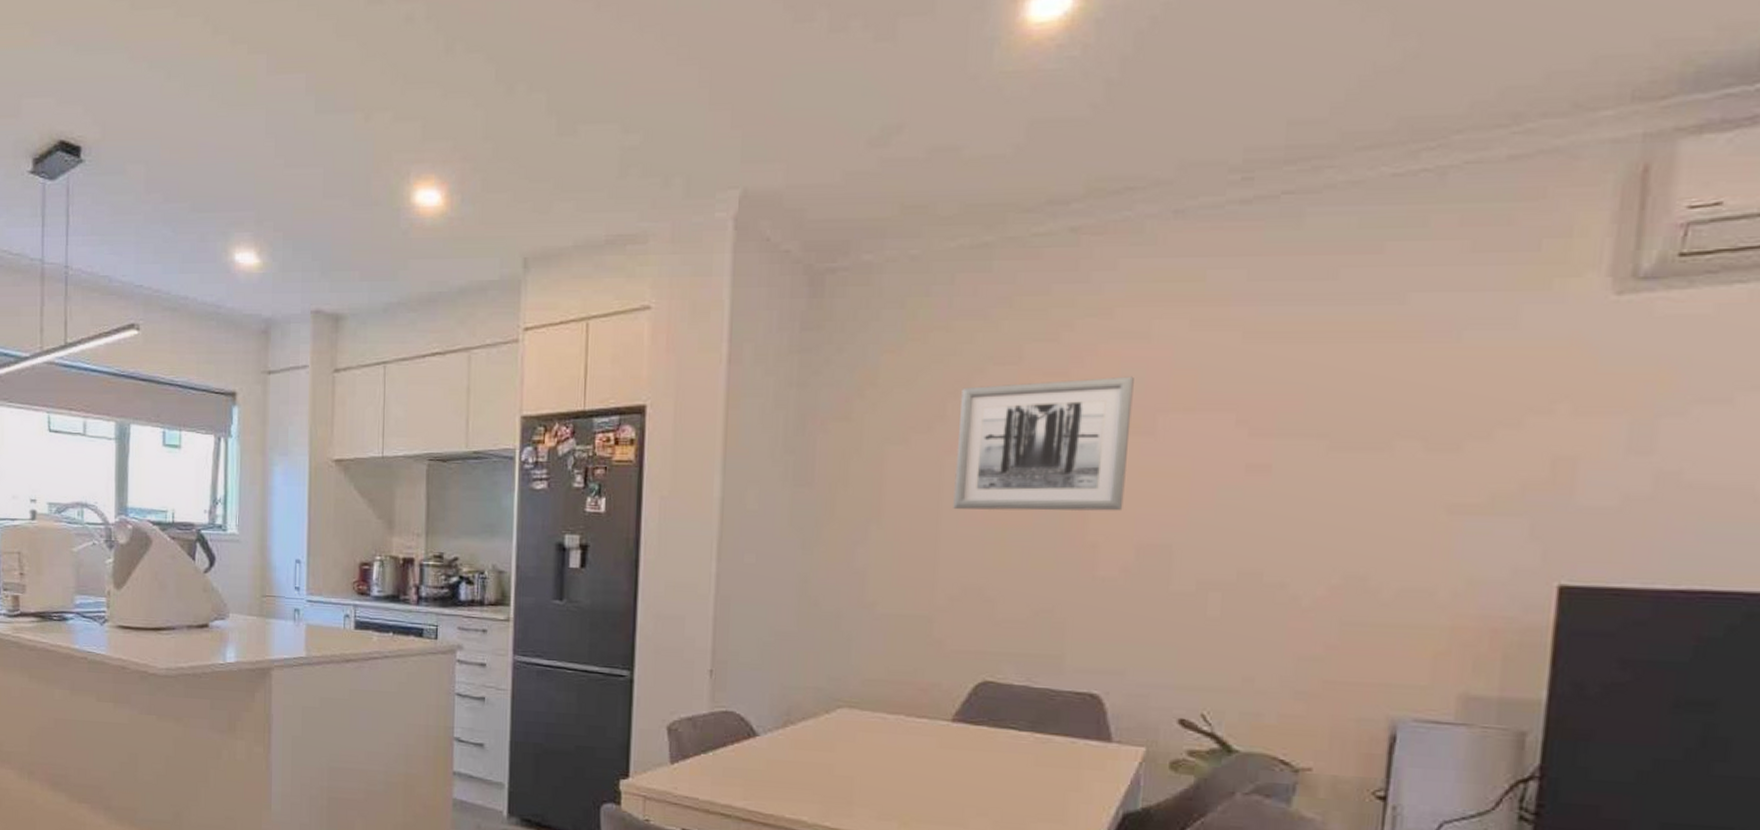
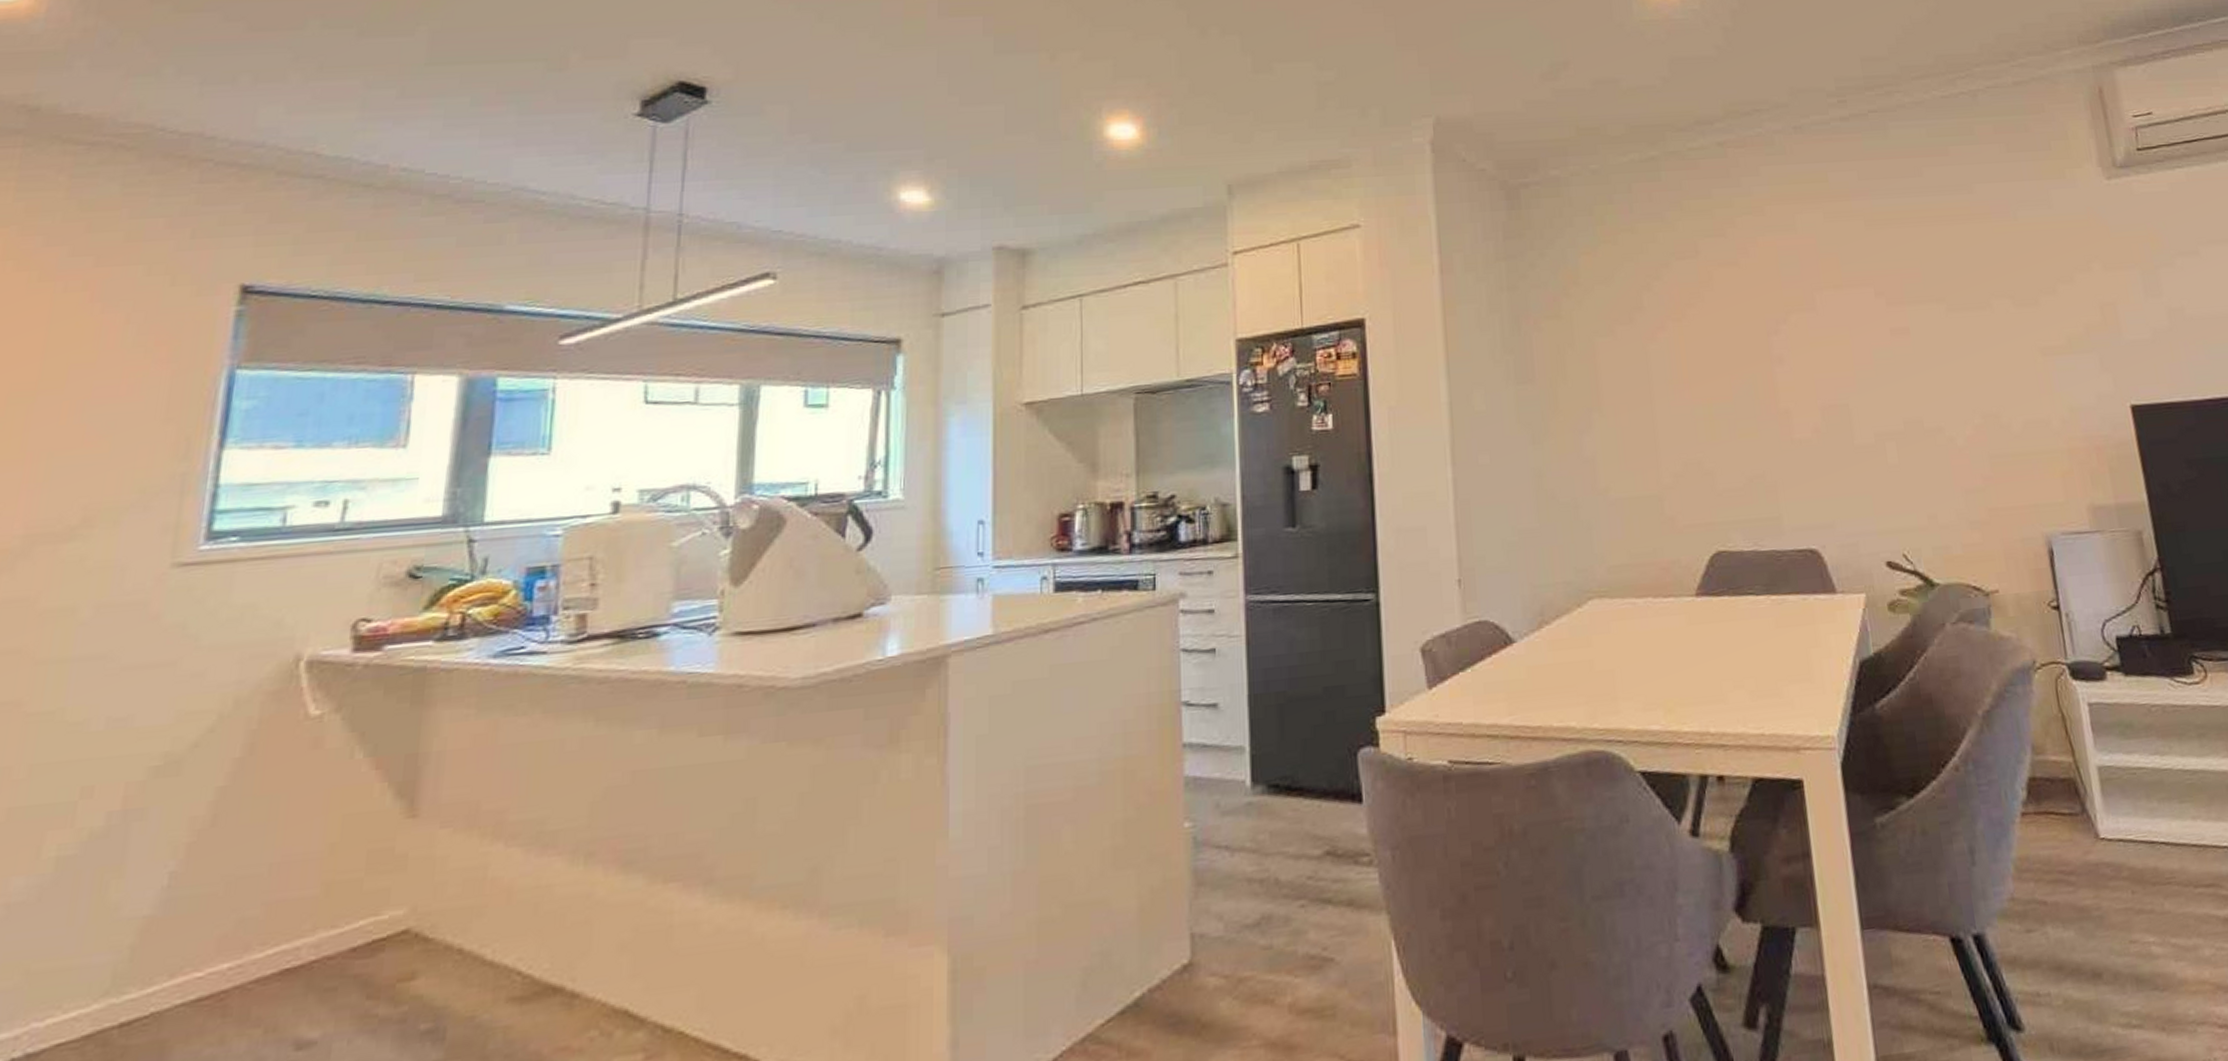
wall art: present [953,376,1134,511] -> none [1653,262,1804,391]

